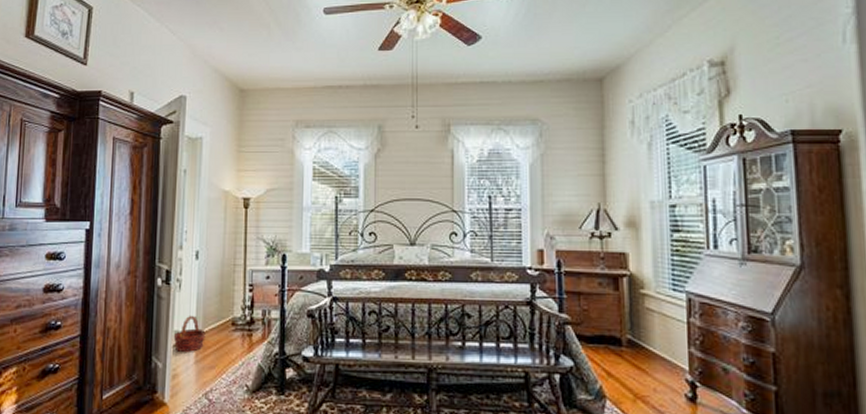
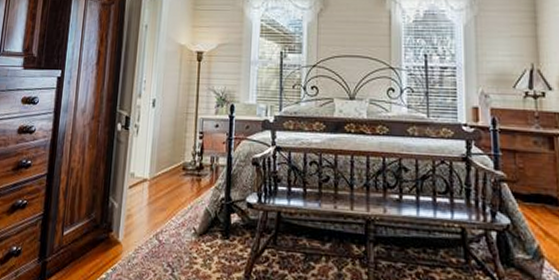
basket: present [173,315,206,352] -> none [129,159,159,194]

